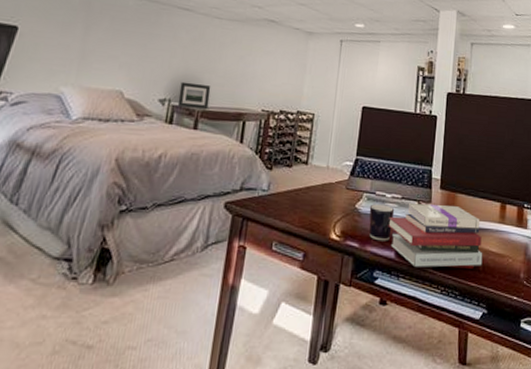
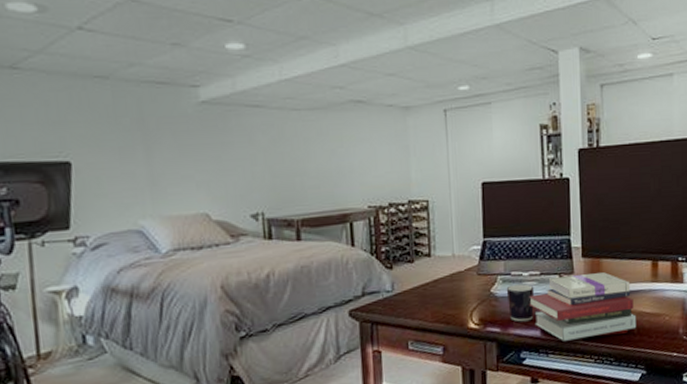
picture frame: present [177,81,211,110] -> none [270,190,308,220]

